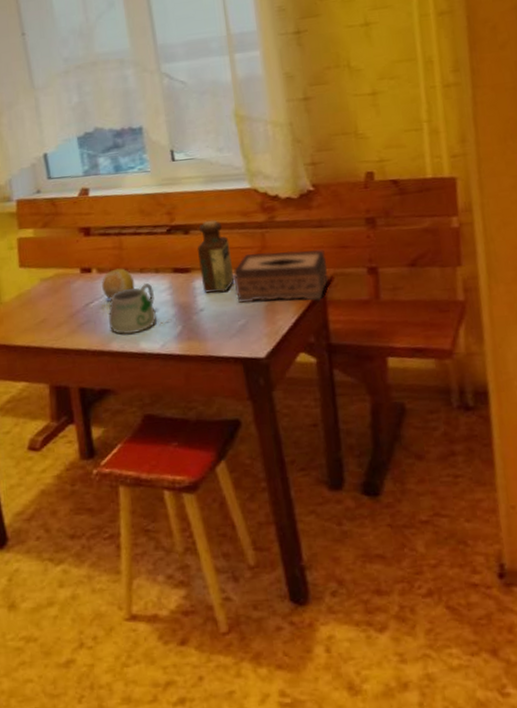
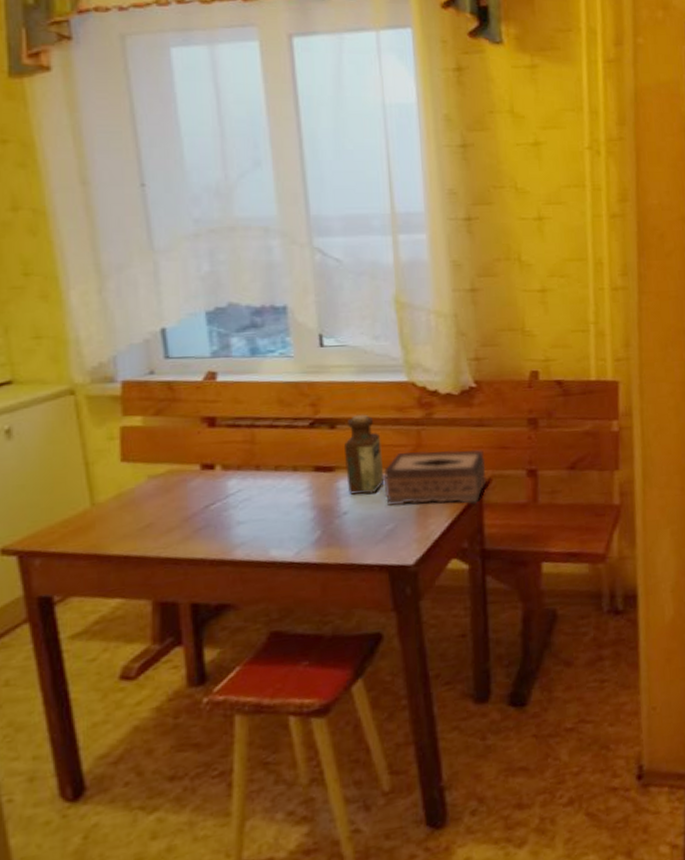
fruit: present [102,268,135,299] -> none [227,465,268,500]
mug: present [108,283,172,334] -> none [233,483,310,541]

